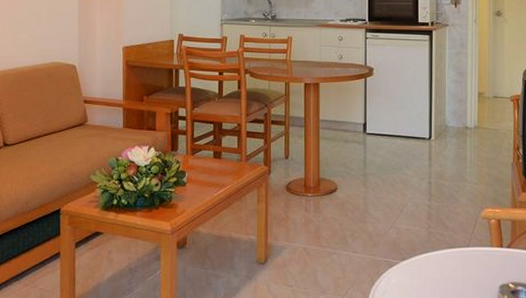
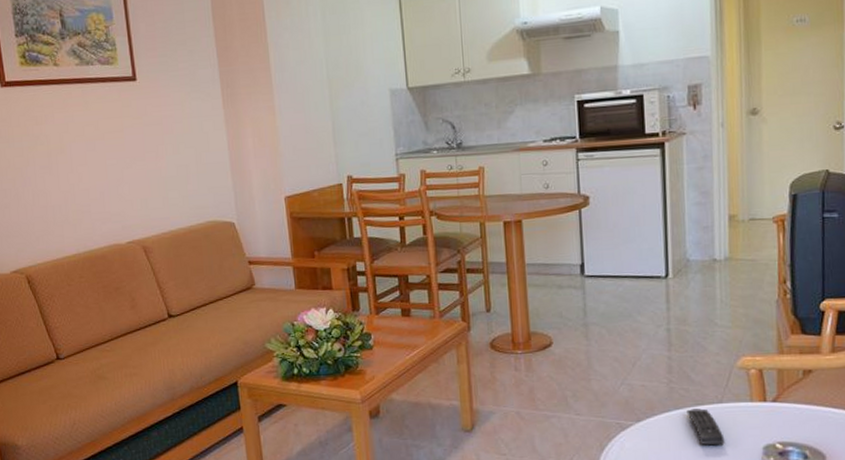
remote control: none [441,251,470,284] -> present [686,408,725,446]

